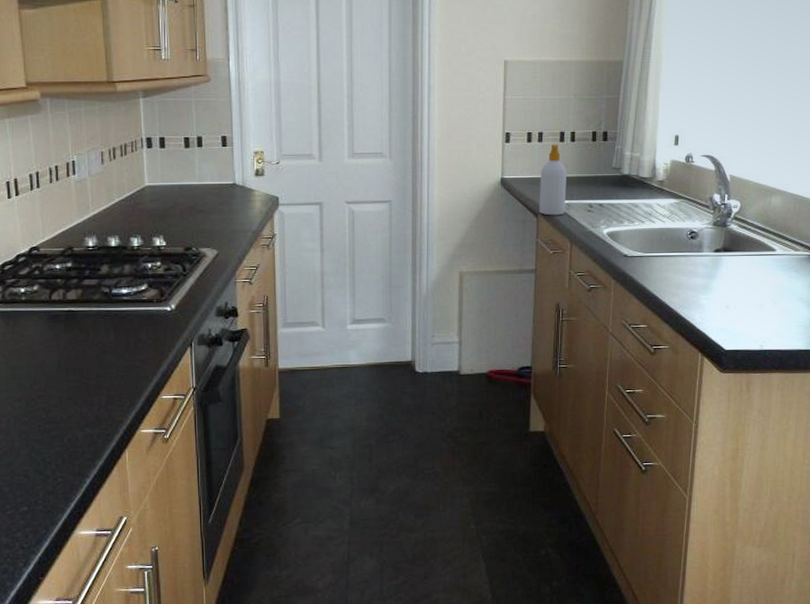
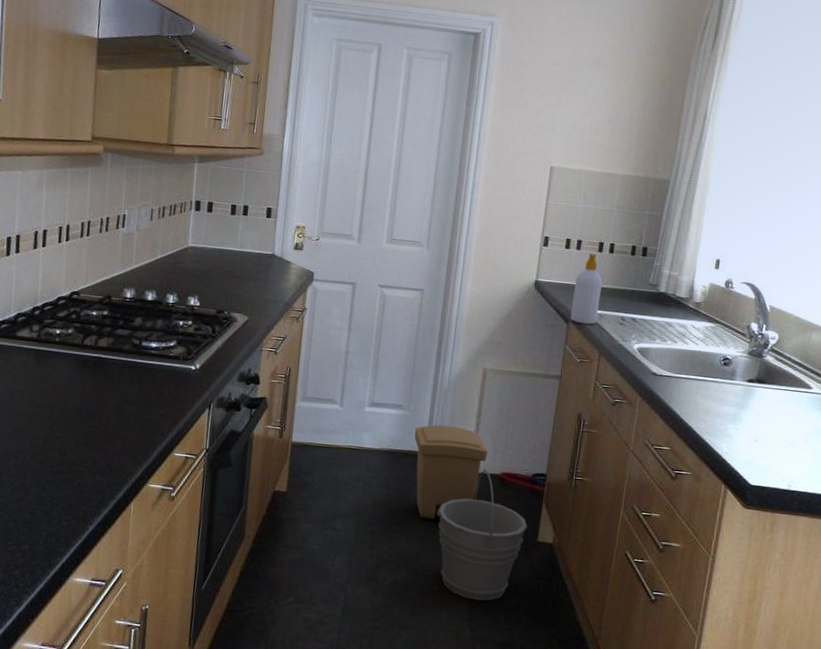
trash can: none [399,332,473,426] -> present [414,425,488,520]
bucket: none [431,370,518,495] -> present [438,469,527,601]

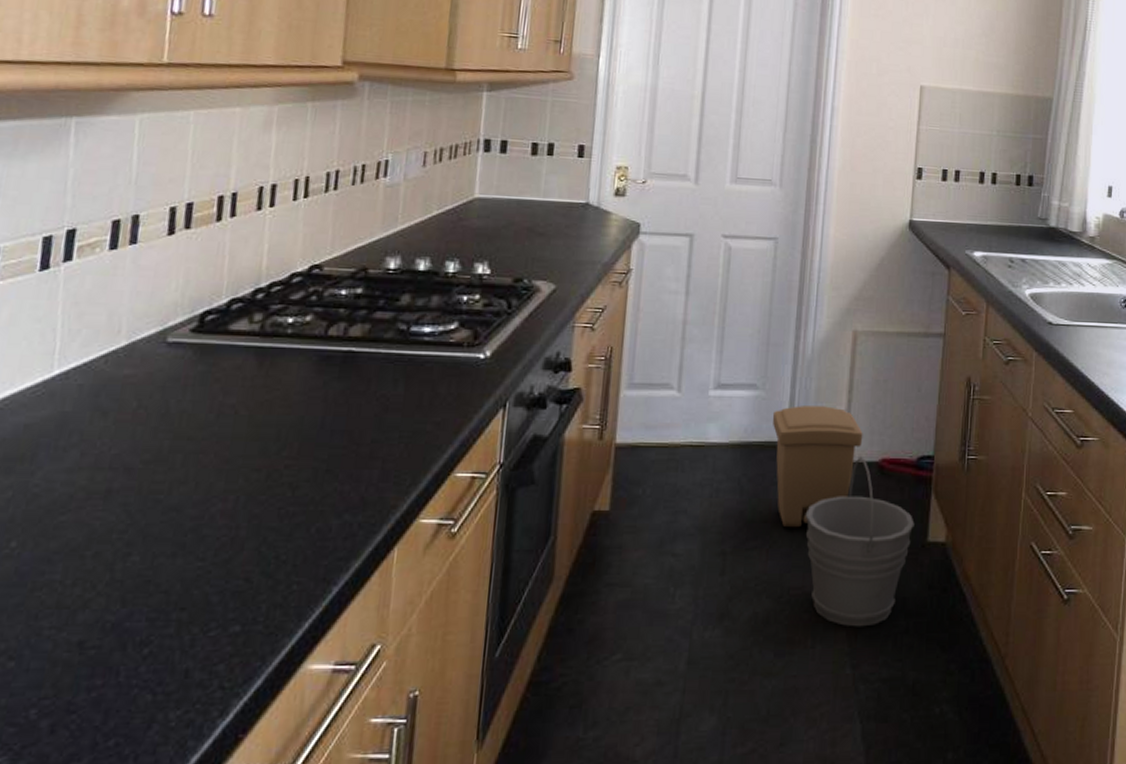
soap bottle: present [570,253,603,325] -> none [951,185,986,270]

